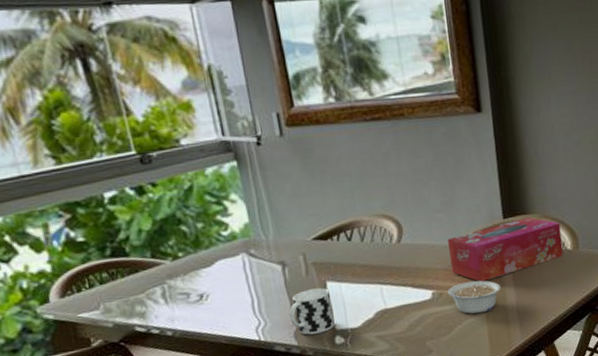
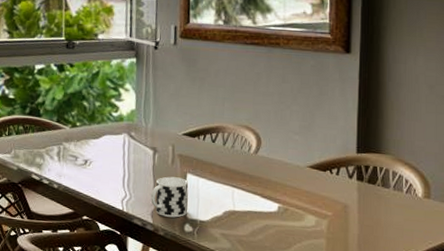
tissue box: present [447,217,563,282] -> none [300,156,413,208]
legume: present [448,280,501,314] -> none [293,204,345,238]

